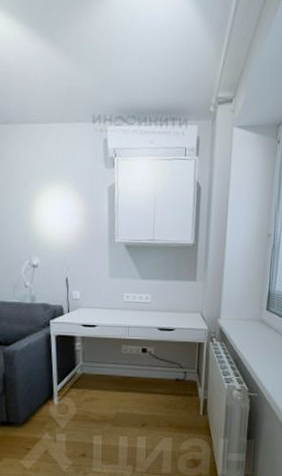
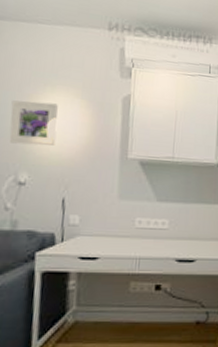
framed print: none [21,196,57,234] -> present [9,100,58,146]

